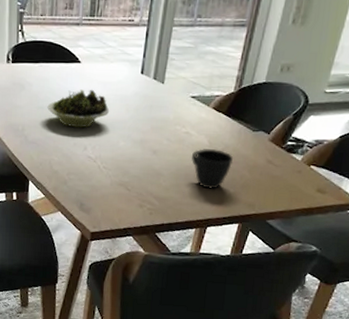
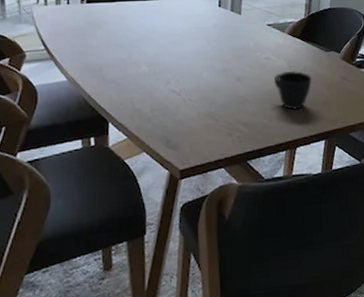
bowl: present [47,90,110,128] -> none [126,25,191,63]

